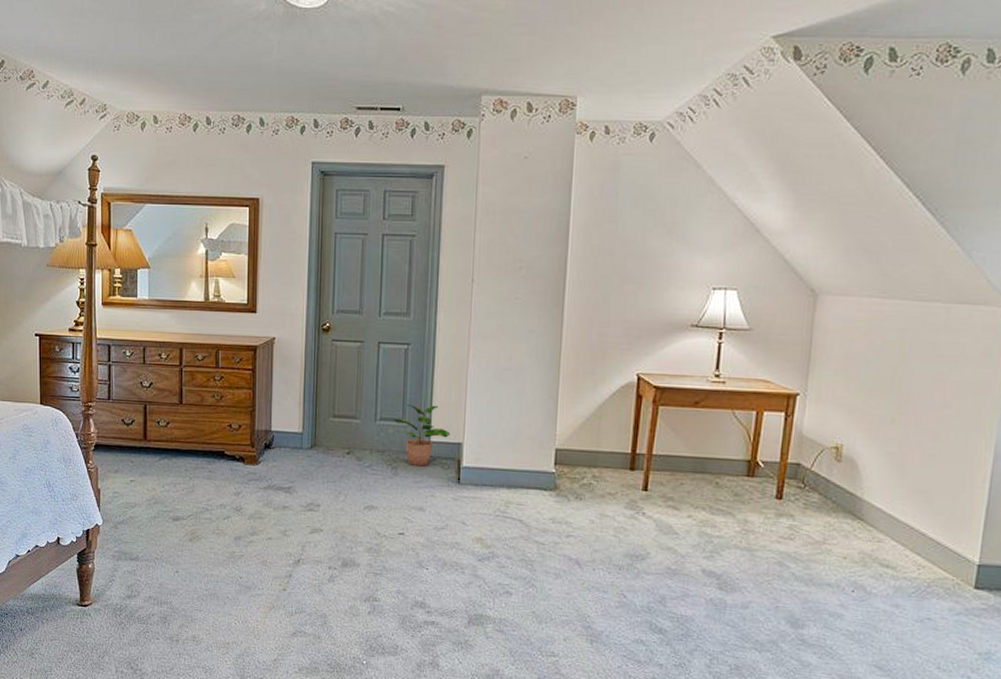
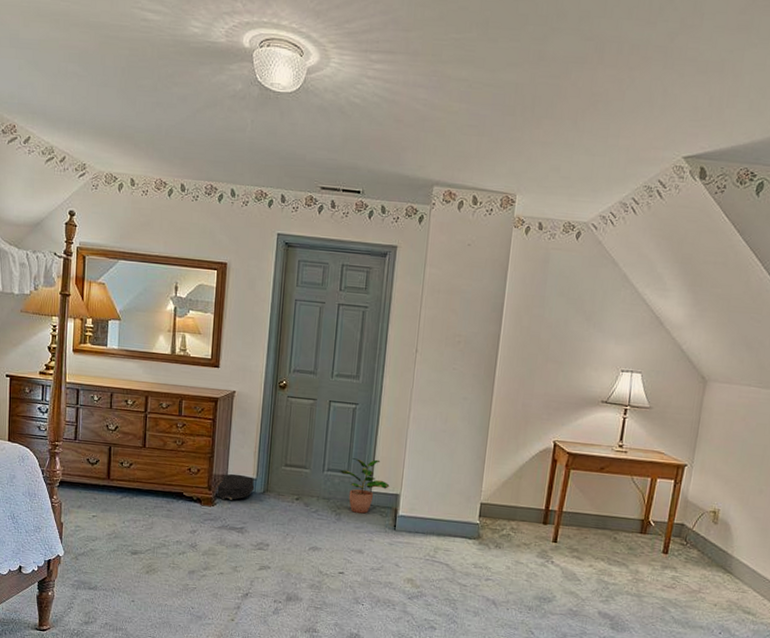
backpack: none [259,428,301,459] -> present [216,473,255,501]

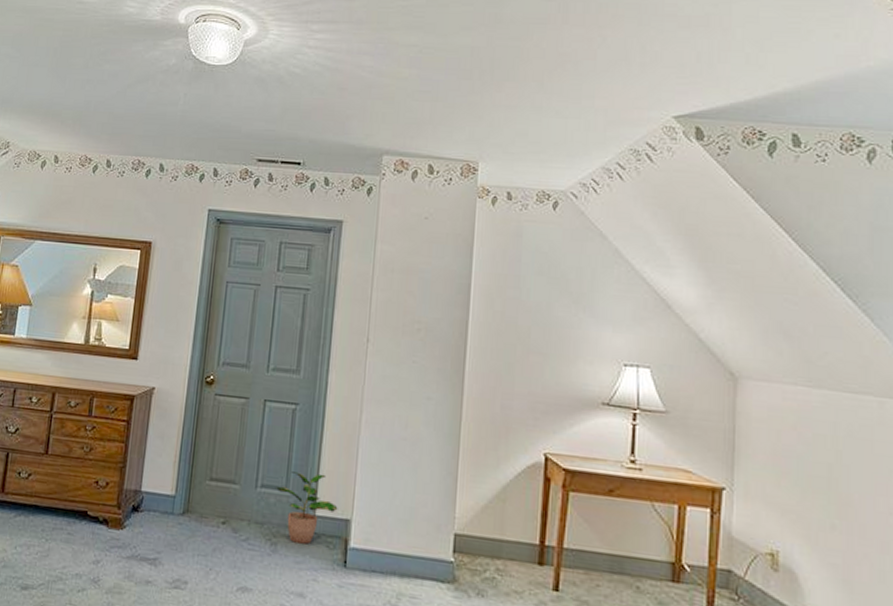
backpack: present [216,473,255,501] -> none [126,488,173,524]

